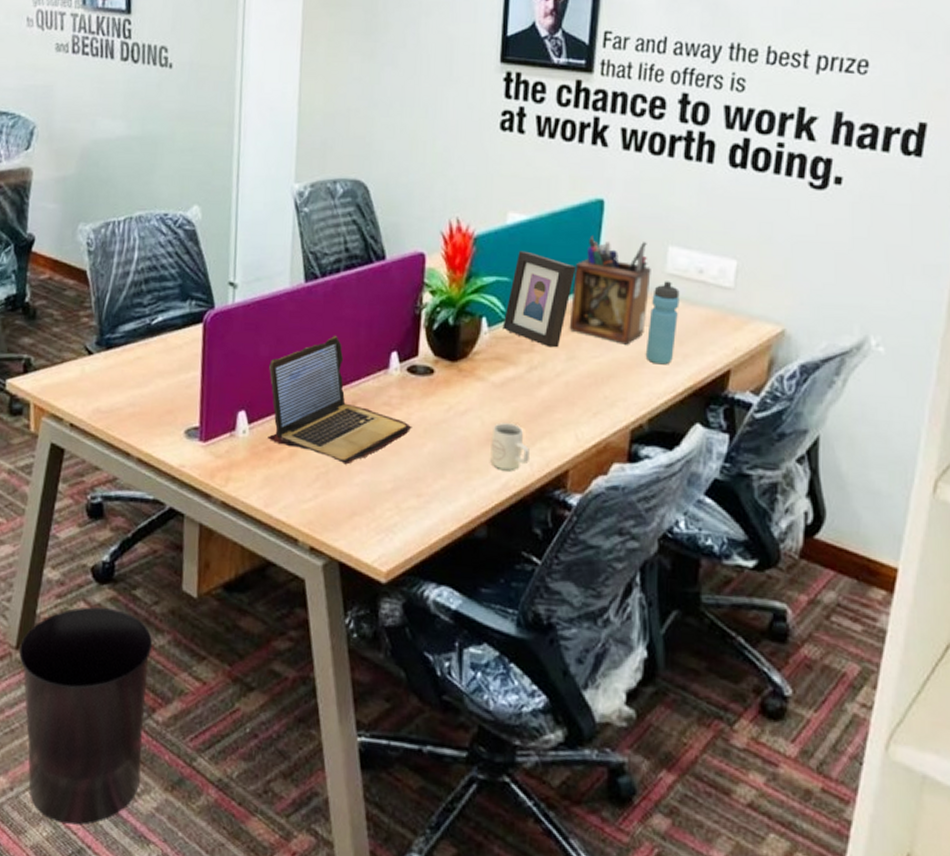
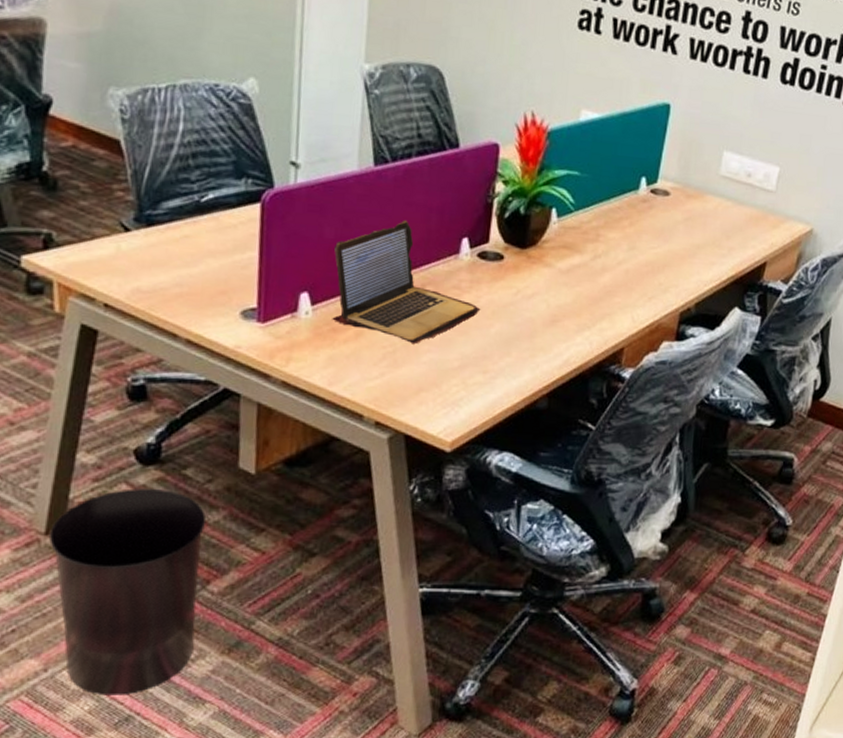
mug: present [490,423,530,470] -> none [554,306,590,348]
picture frame: present [502,251,577,348] -> none [571,147,642,239]
desk organizer: present [569,235,651,344] -> none [632,137,707,237]
water bottle: present [645,281,680,365] -> none [697,182,730,256]

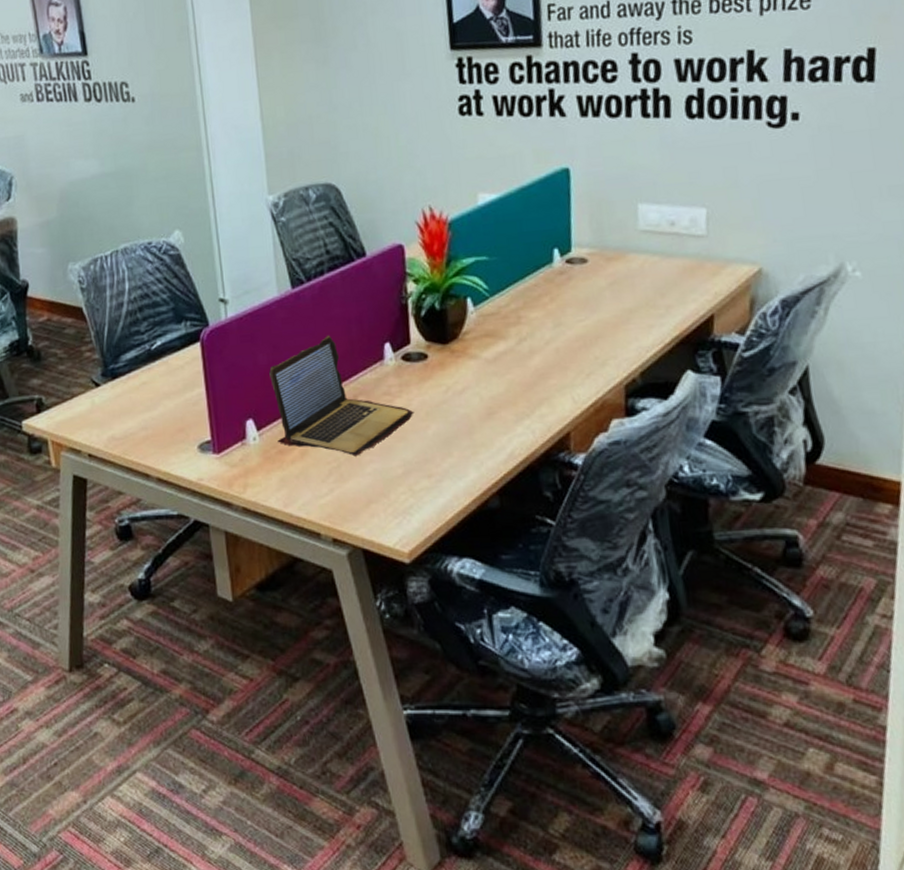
waste bin: present [49,488,207,695] -> none [73,622,204,827]

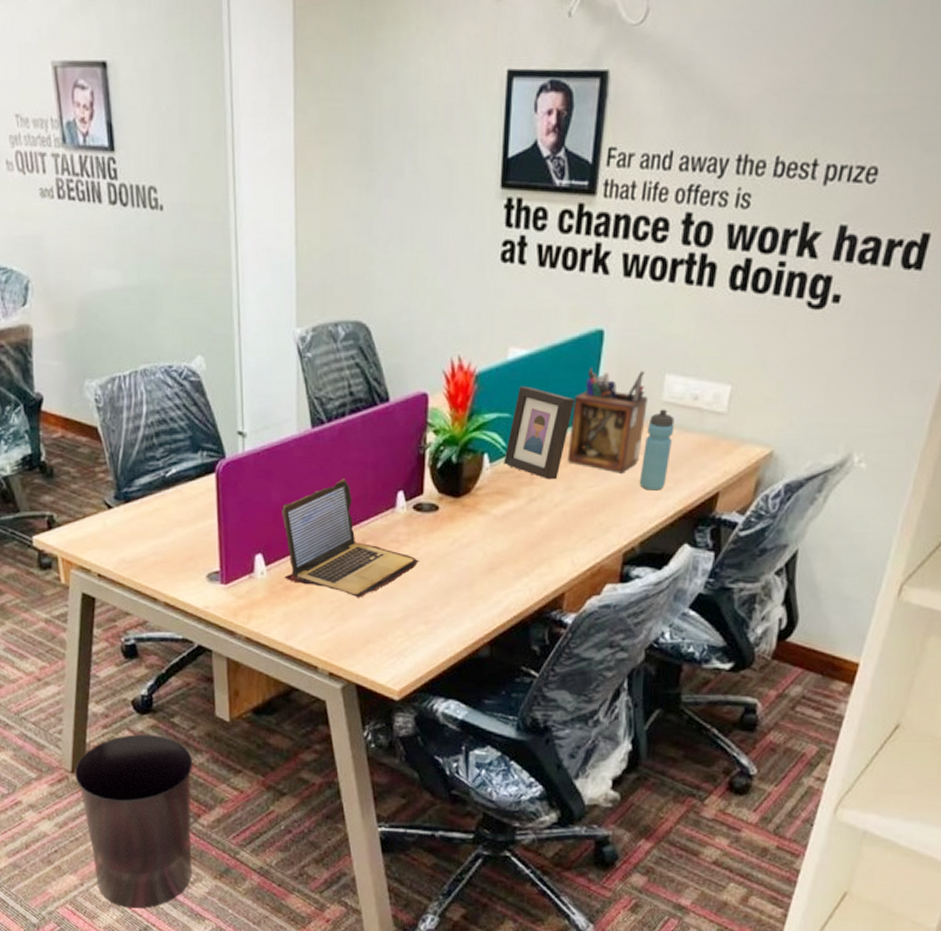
waste bin: none [73,622,204,827] -> present [75,734,193,909]
picture frame: none [487,228,551,318] -> present [503,386,575,480]
desk organizer: none [550,203,626,304] -> present [567,367,648,472]
water bottle: none [628,237,657,319] -> present [639,409,675,491]

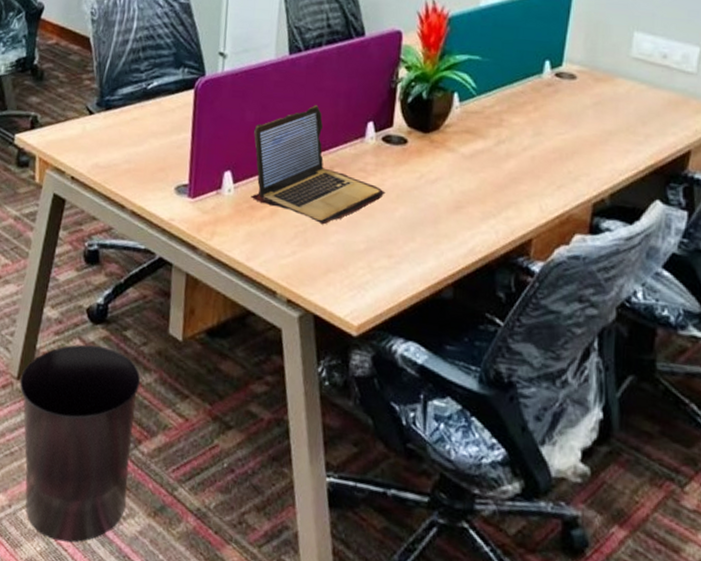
picture frame: present [503,386,575,480] -> none [473,31,545,124]
desk organizer: present [567,367,648,472] -> none [536,19,617,122]
water bottle: present [639,409,675,491] -> none [609,64,644,144]

